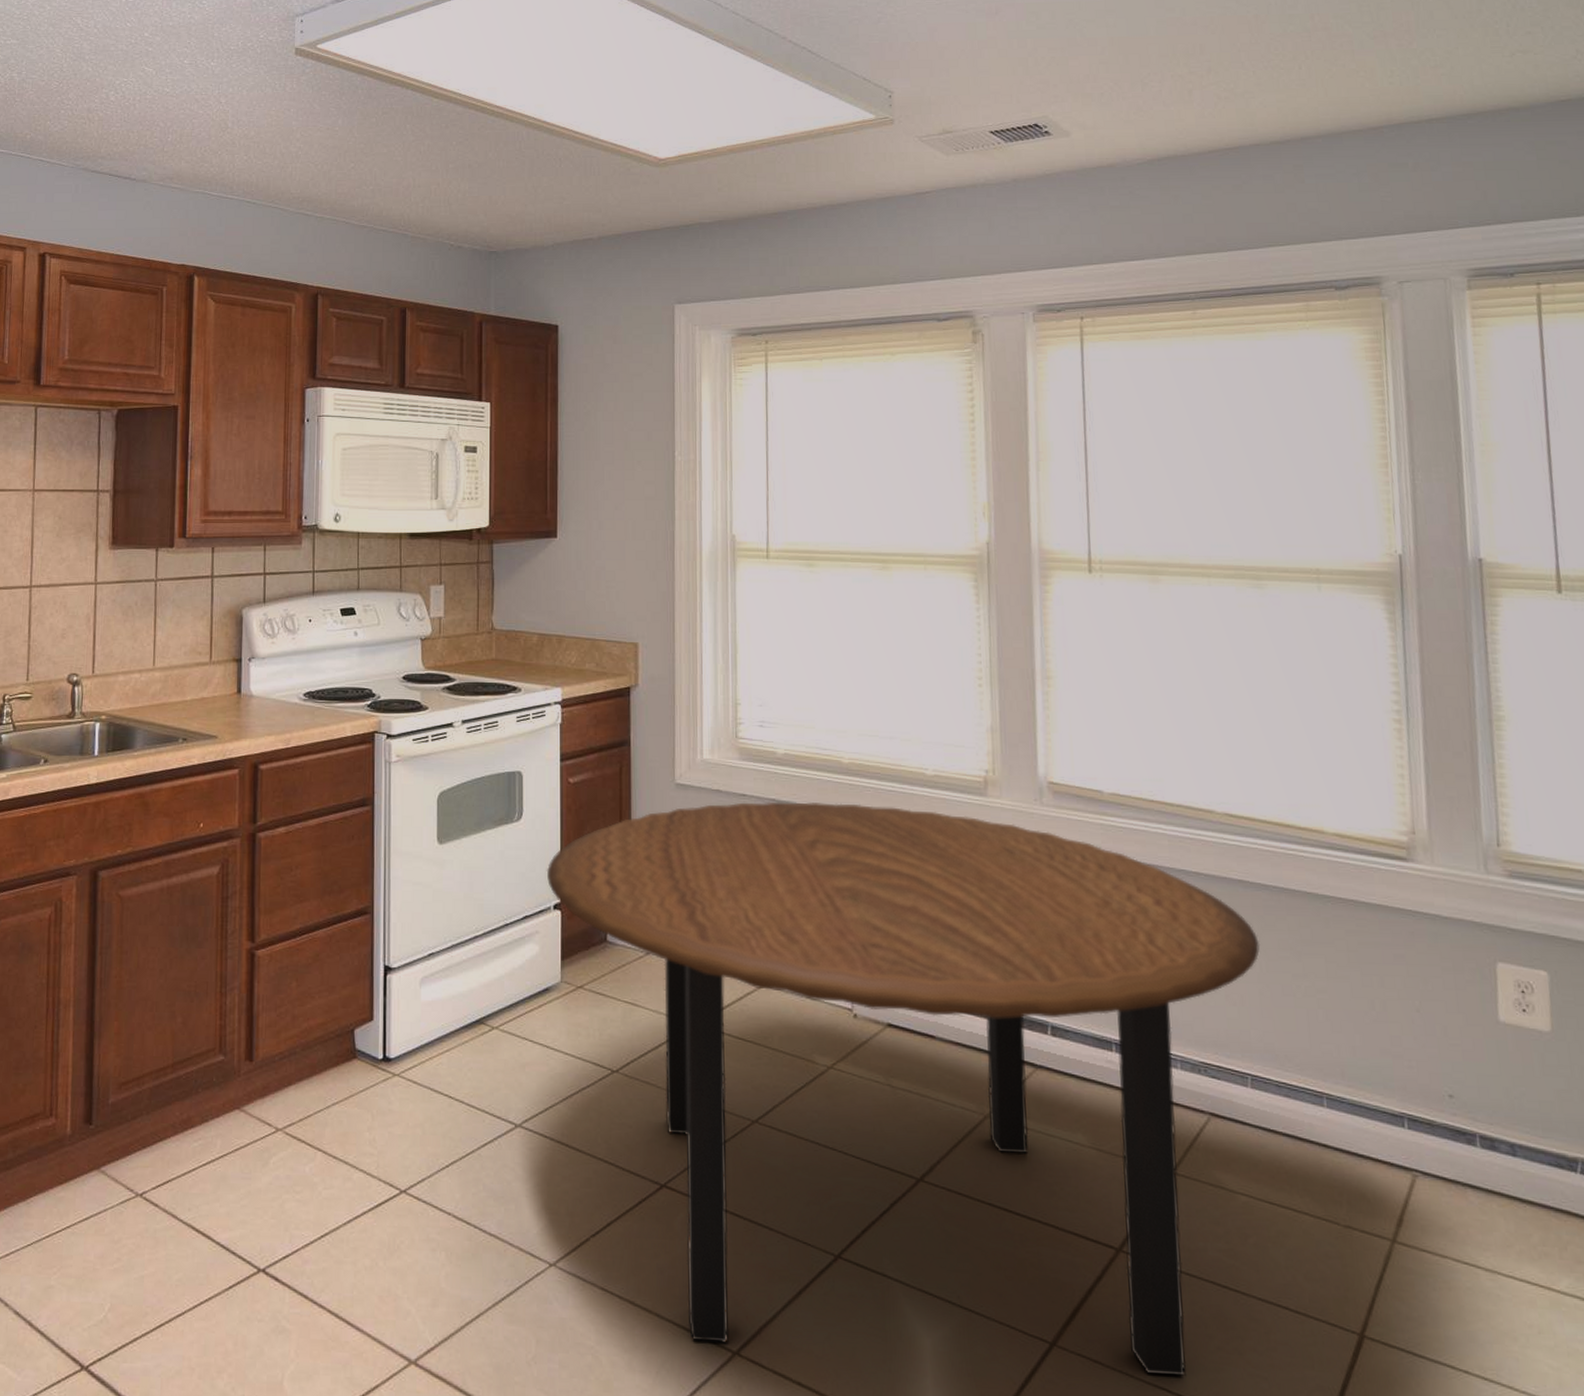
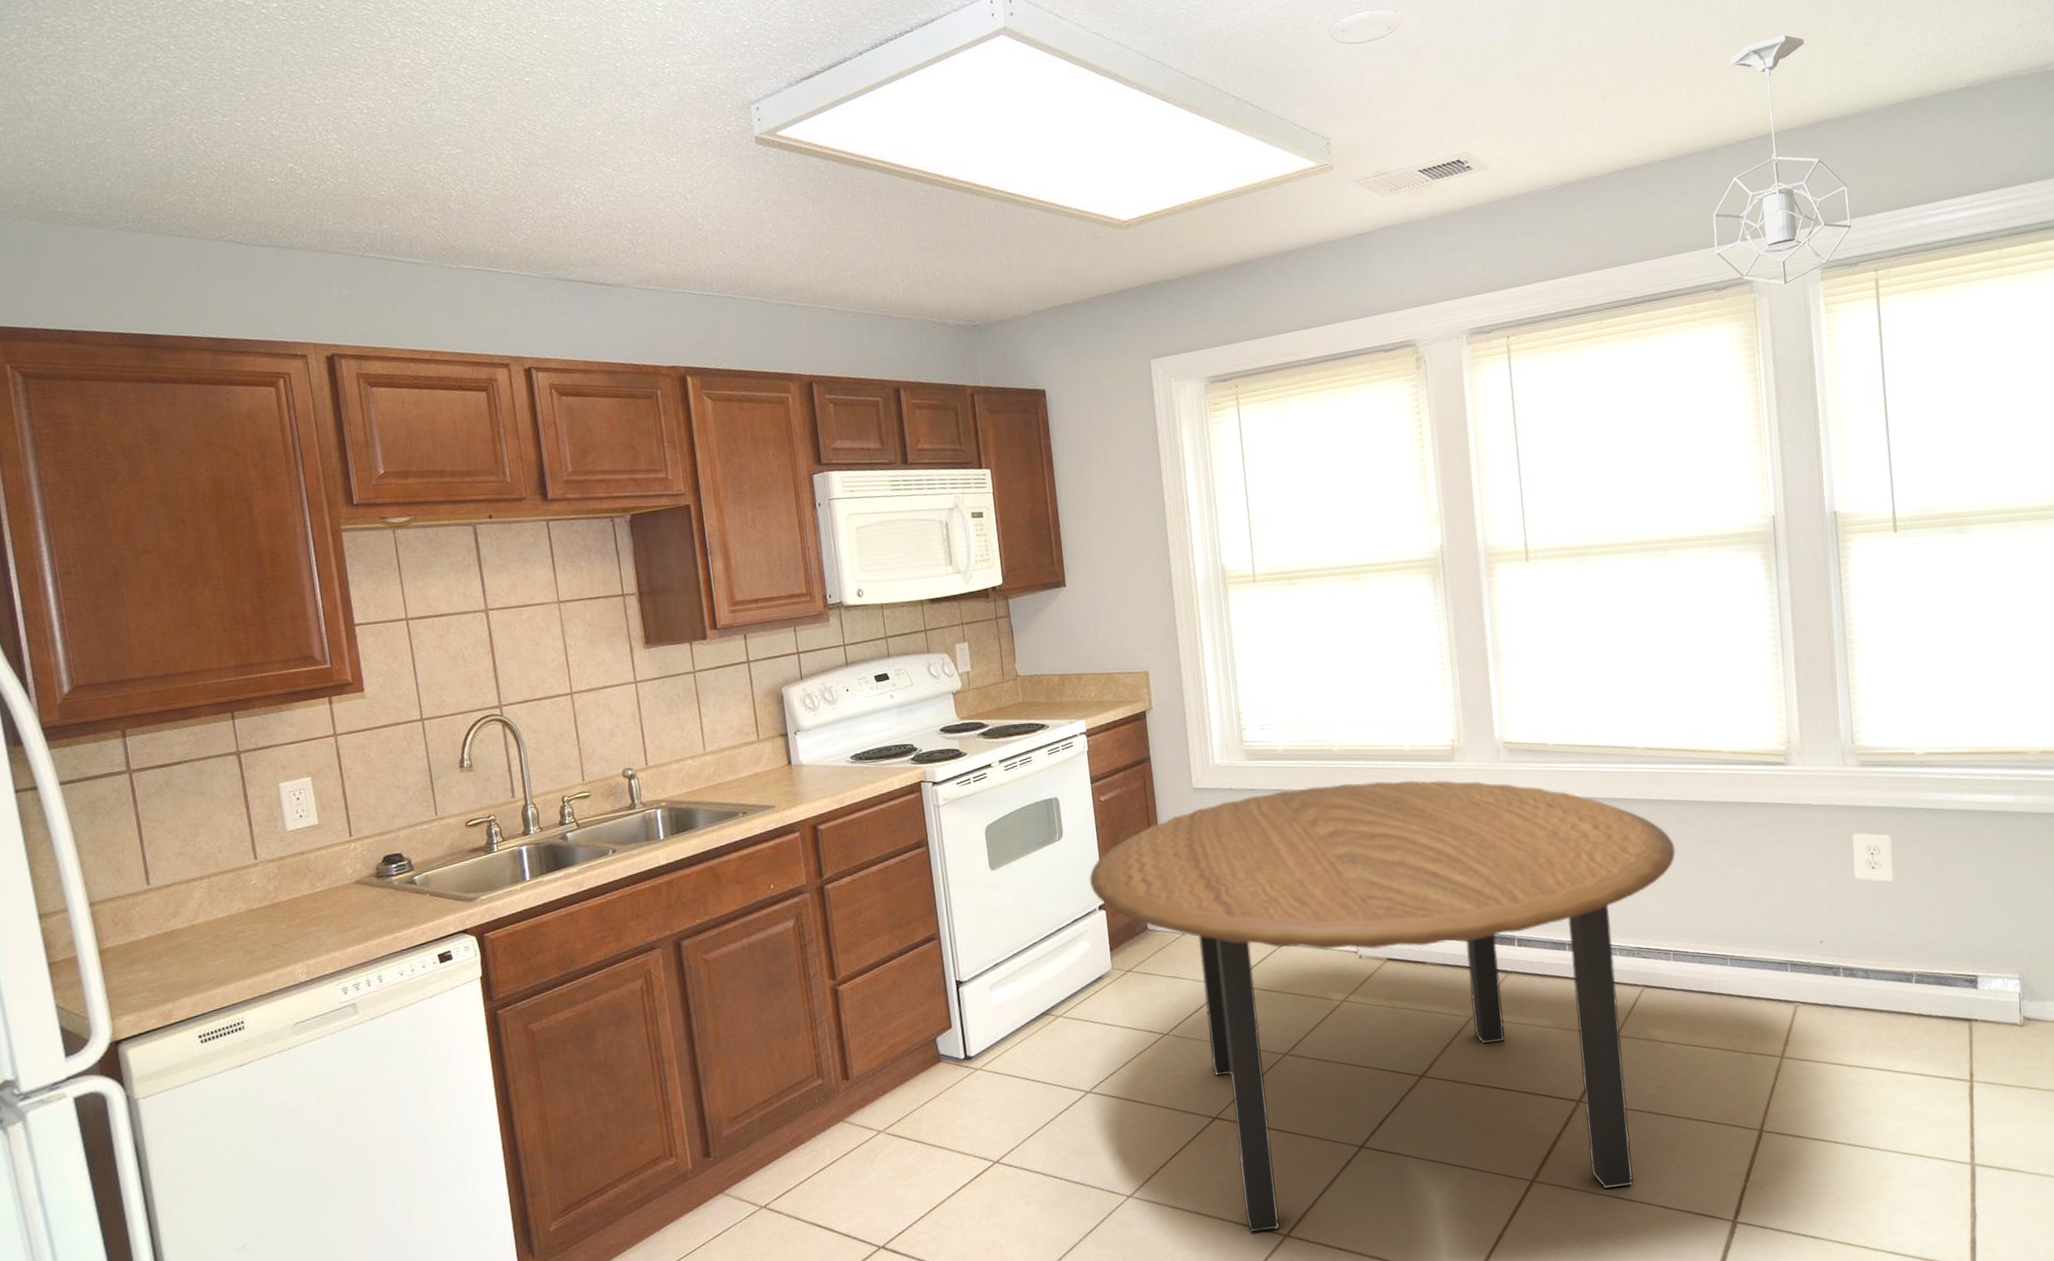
pendant light: none [1334,17,1508,290] -> present [1713,35,1852,284]

